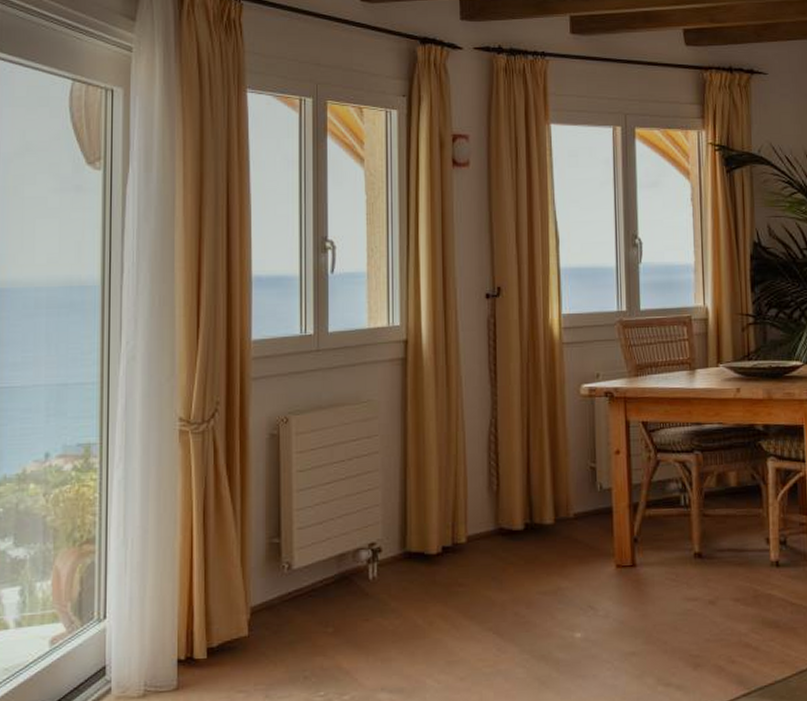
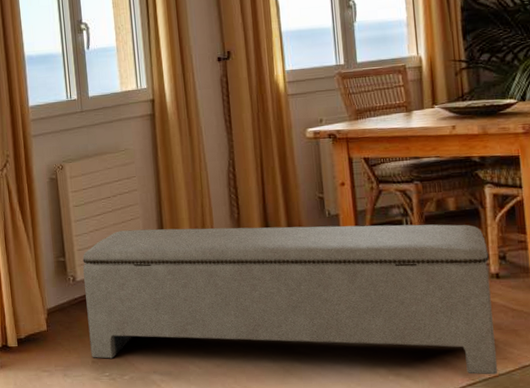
bench: none [303,502,775,683] -> present [82,224,498,375]

